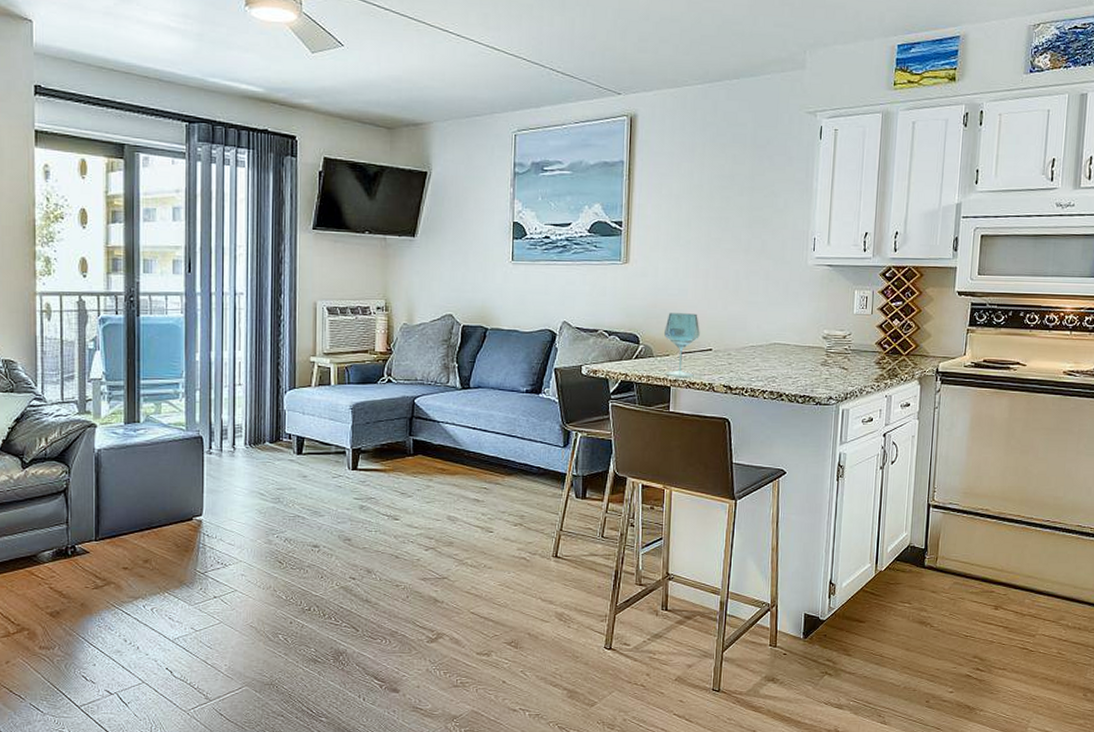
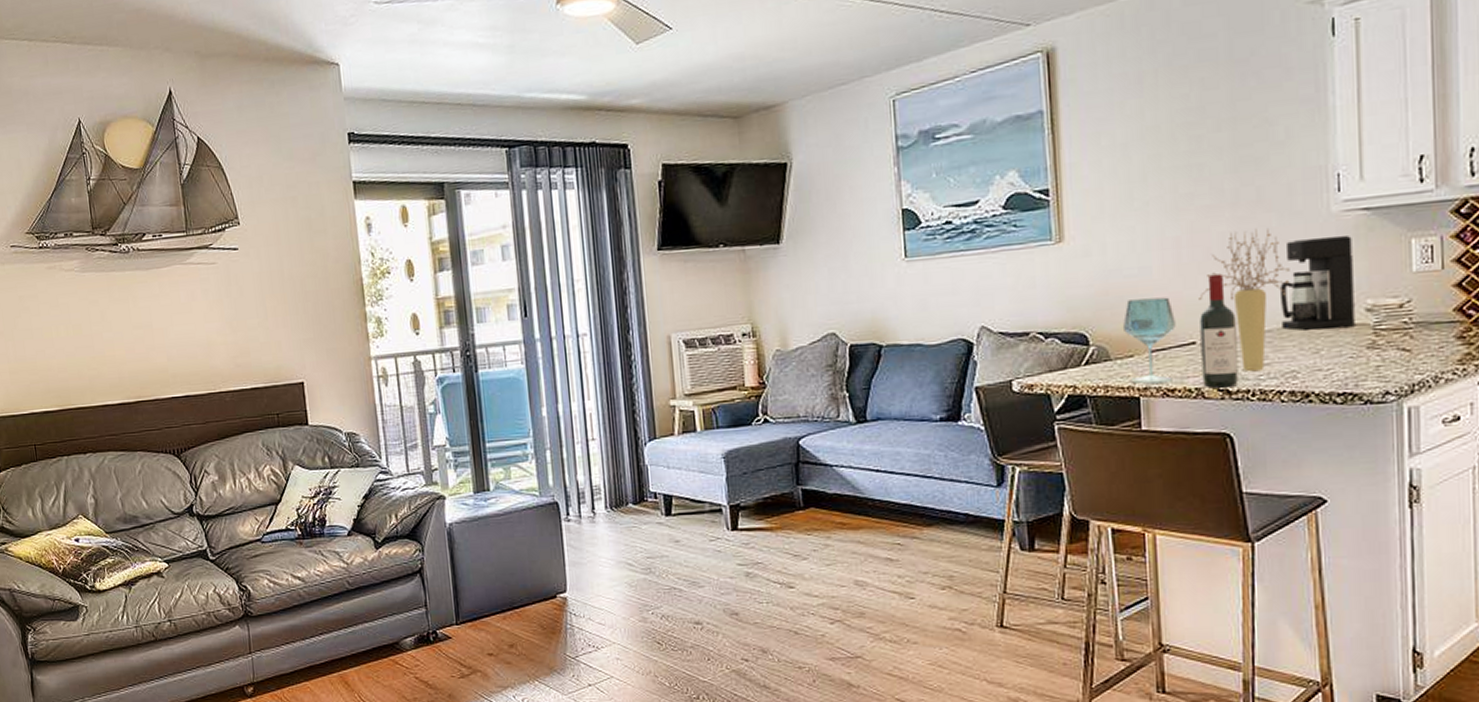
wine bottle: none [714,300,740,385] -> present [1200,273,1239,388]
flower arrangement: none [717,270,778,374] -> present [1199,228,1290,371]
coffee maker: none [769,282,819,350] -> present [1281,236,1355,332]

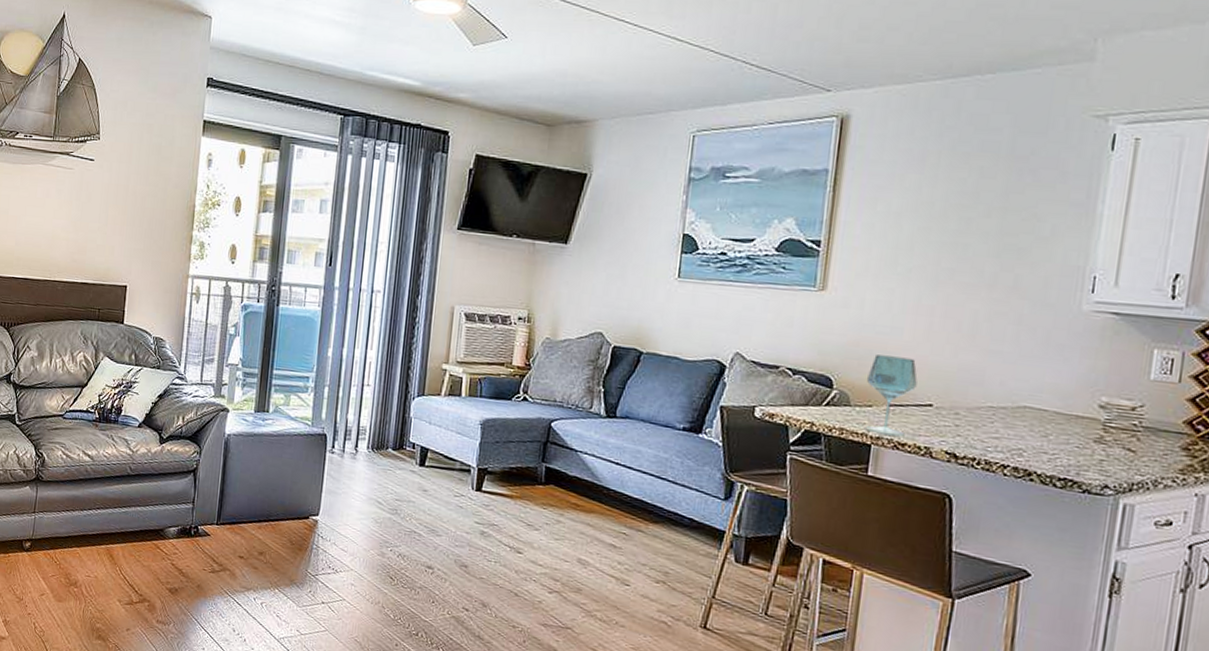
flower arrangement: present [1199,228,1290,371] -> none [943,311,1033,442]
wine bottle: present [1200,273,1239,388] -> none [932,346,975,453]
coffee maker: present [1281,236,1355,332] -> none [1016,329,1097,420]

